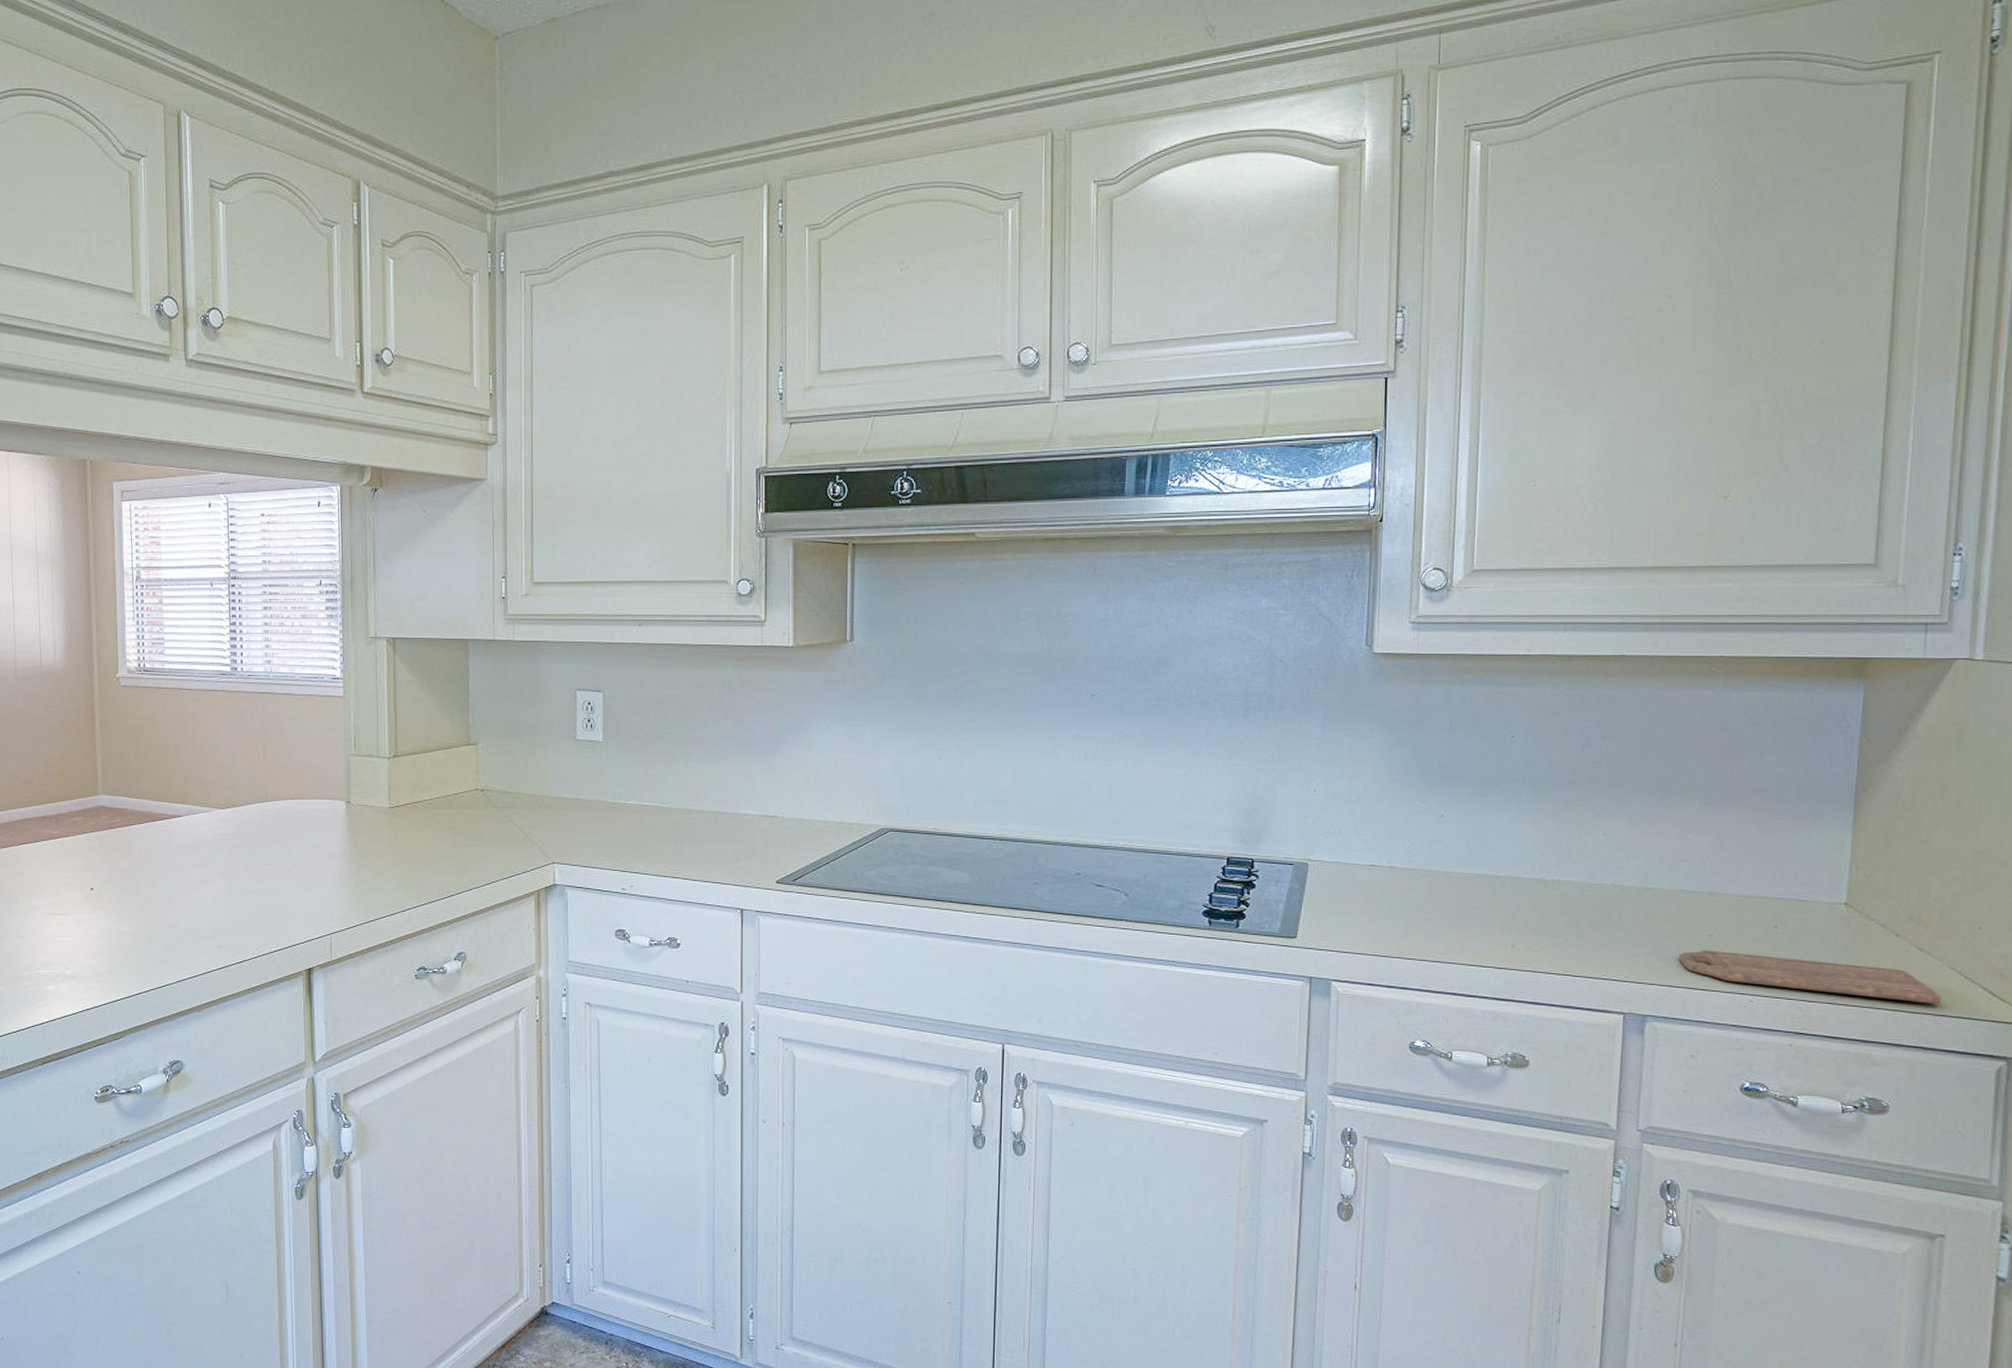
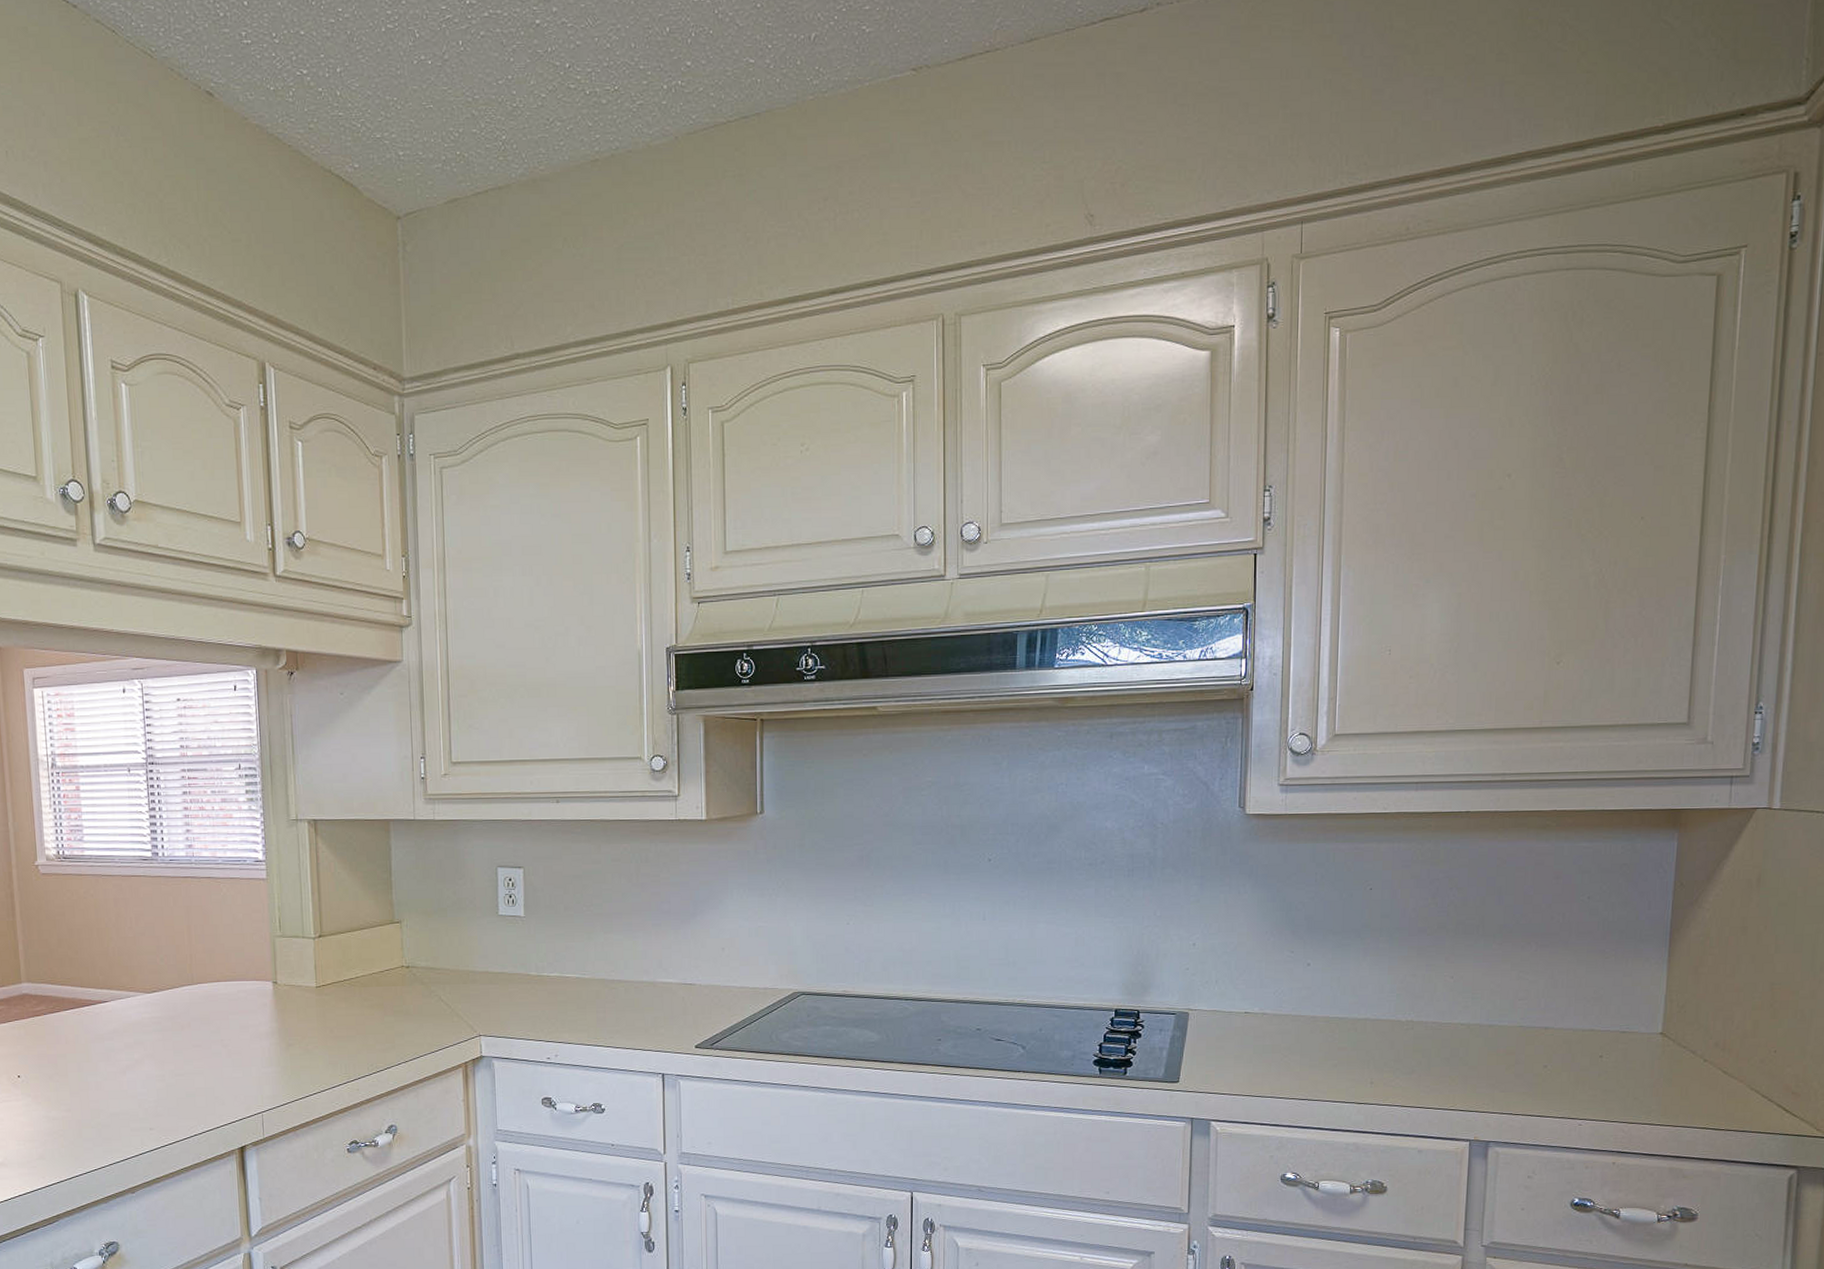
cutting board: present [1678,950,1942,1005] -> none [1517,1080,1743,1122]

